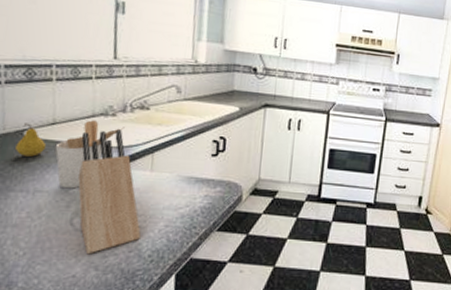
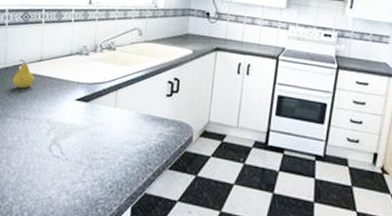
utensil holder: present [55,120,124,189] -> none [41,58,95,119]
knife block: present [78,129,141,255] -> none [56,67,104,180]

